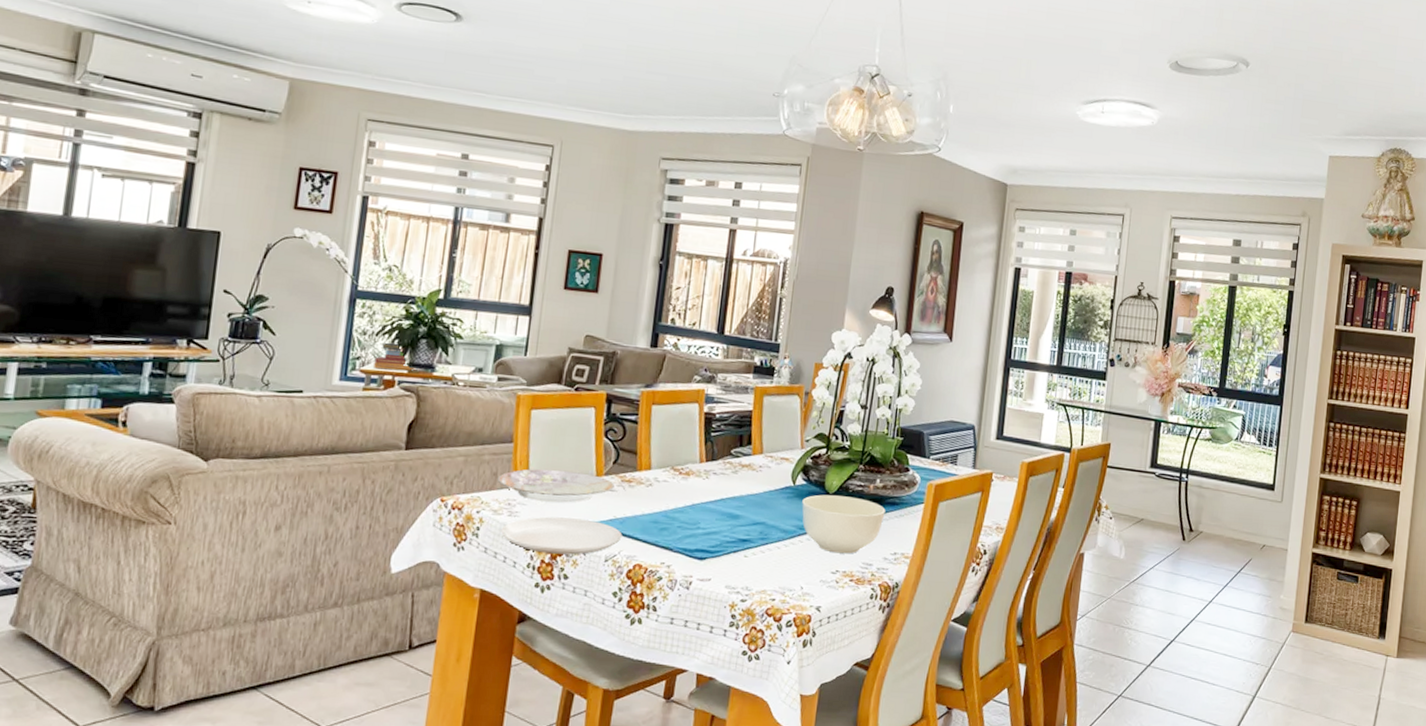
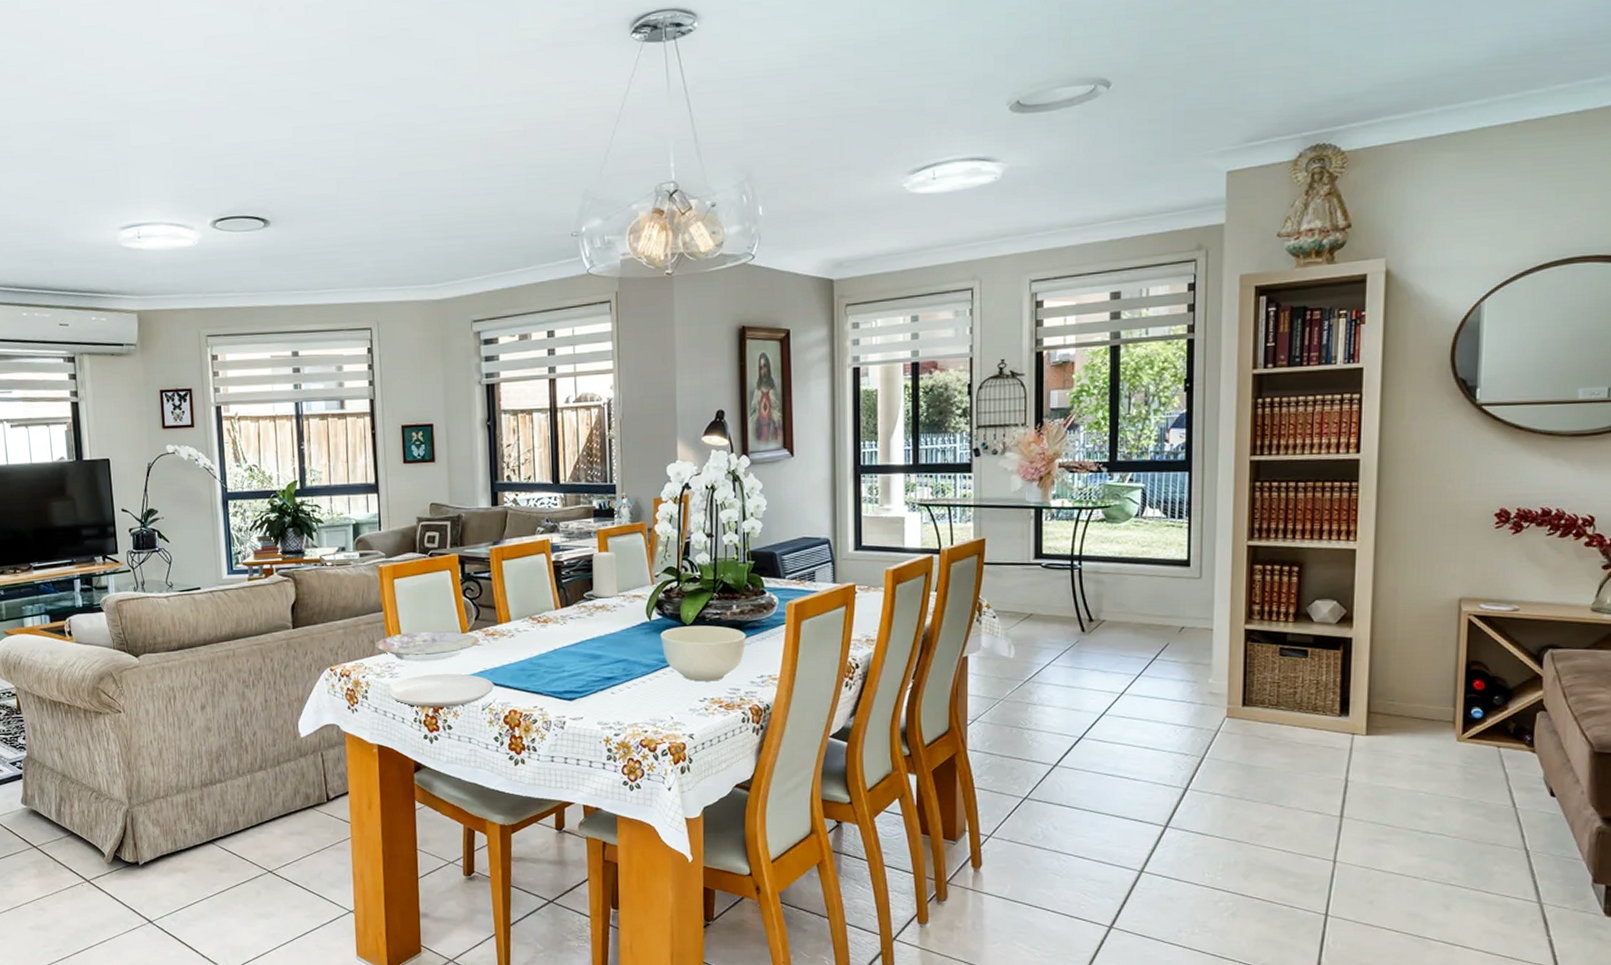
candle: none [740,409,770,457] -> present [592,551,618,598]

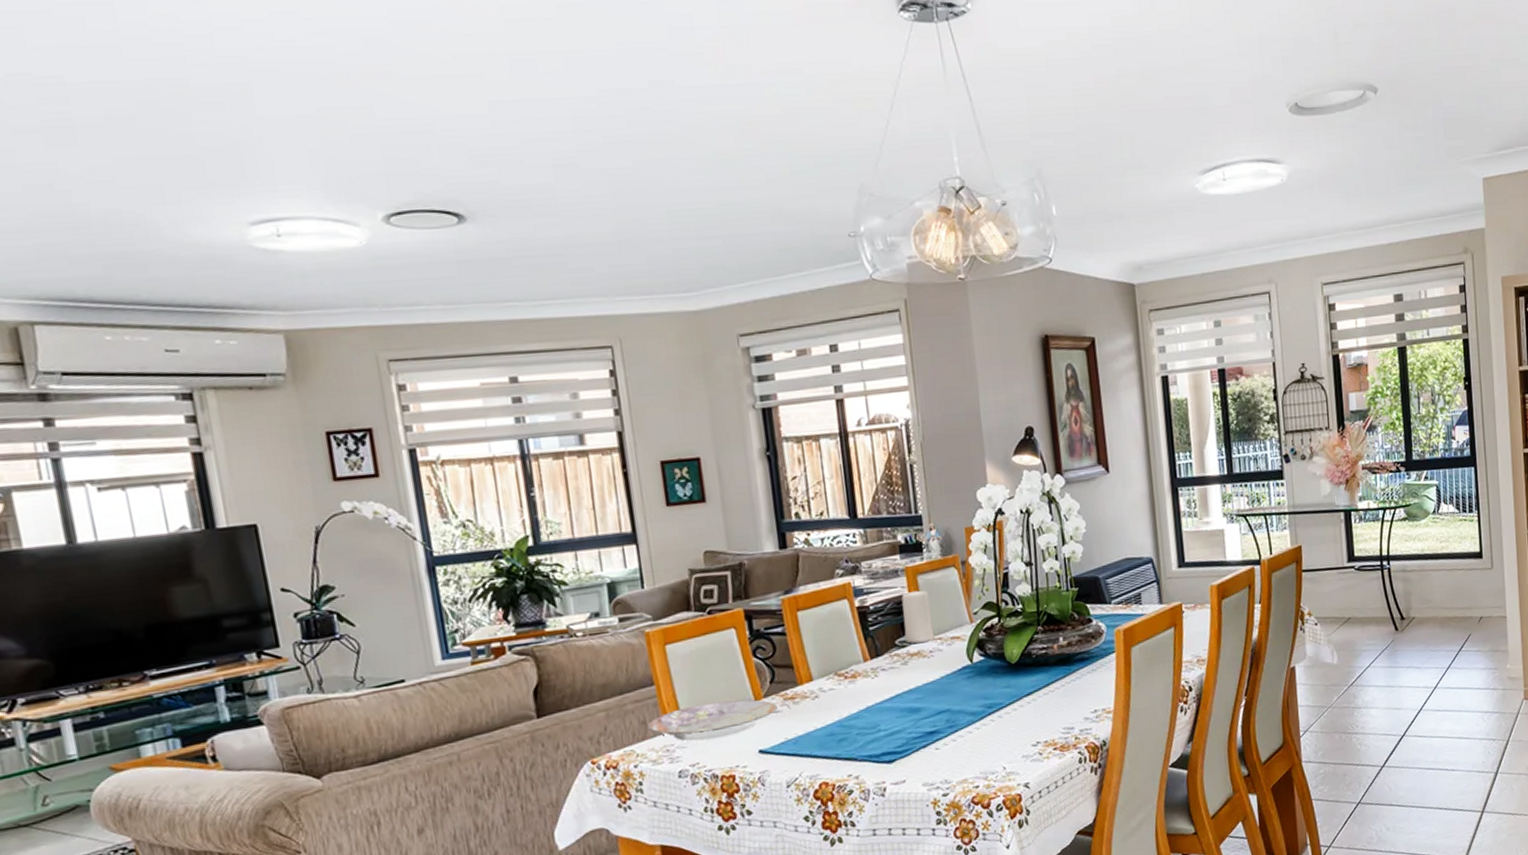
books: present [253,535,291,560] -> none [475,606,528,639]
plate: present [386,673,494,708] -> none [666,747,800,794]
bowl: present [660,625,746,682] -> none [984,661,1076,725]

